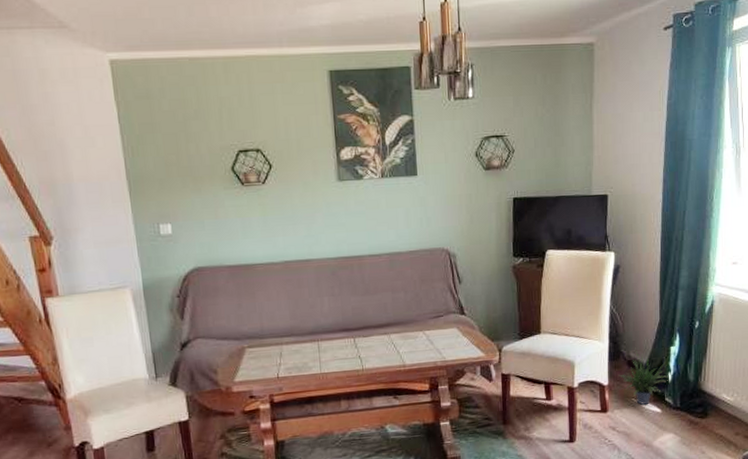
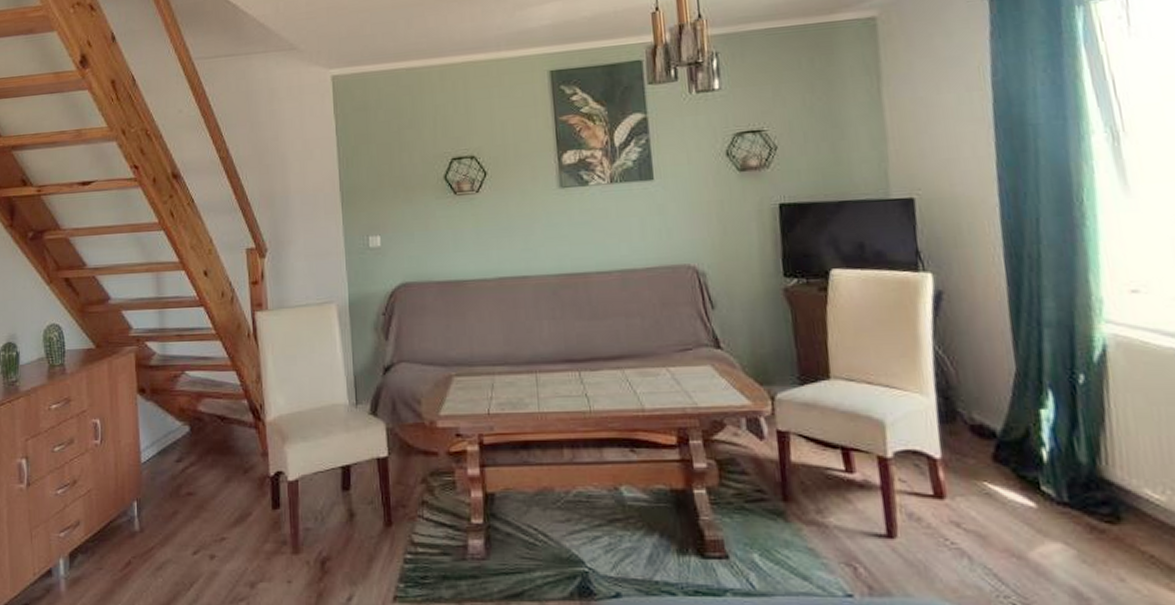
potted plant: present [618,348,668,405] -> none [957,407,1042,493]

